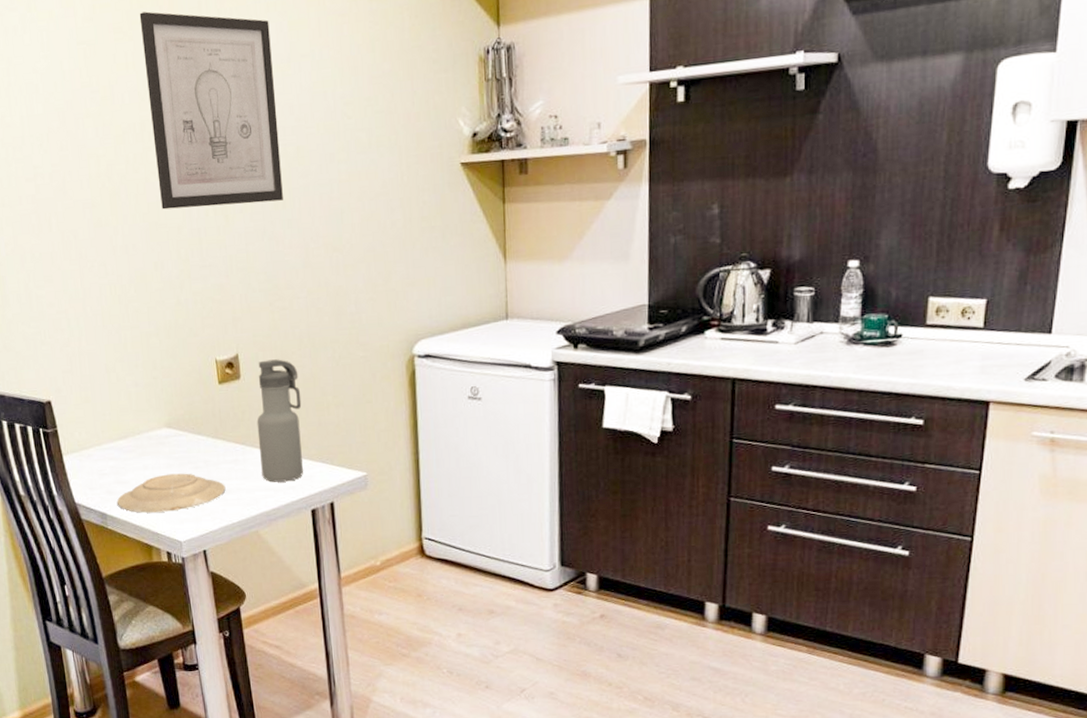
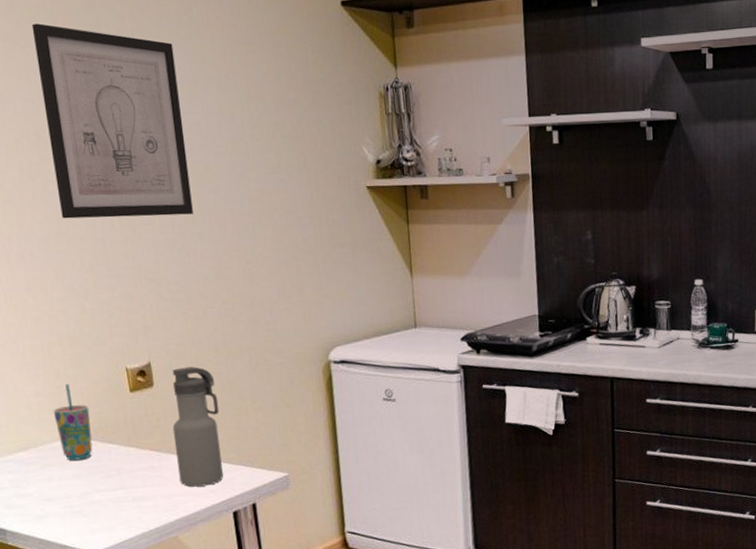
plate: present [116,473,226,513] -> none [17,482,141,526]
cup: none [149,375,184,450] -> present [53,384,93,461]

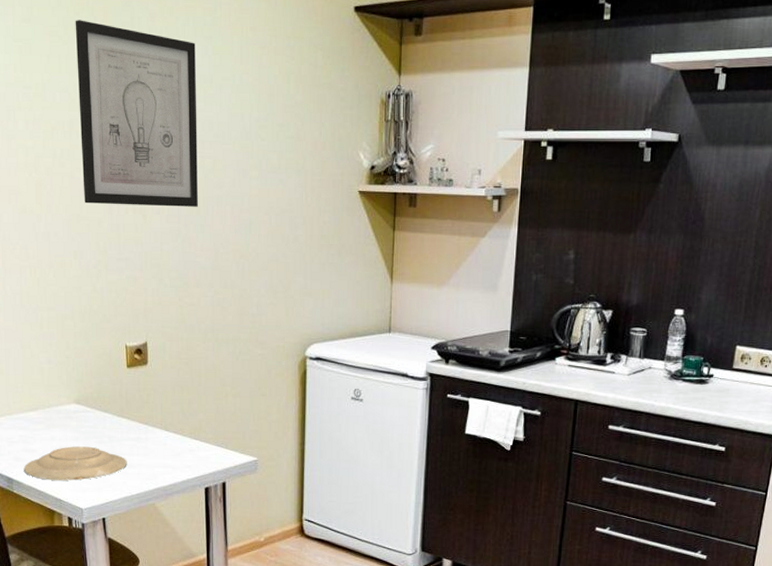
plate: none [17,482,141,526] -> present [23,446,127,481]
cup: present [53,384,93,461] -> none [61,355,91,424]
water bottle: present [172,366,223,487] -> none [160,350,202,461]

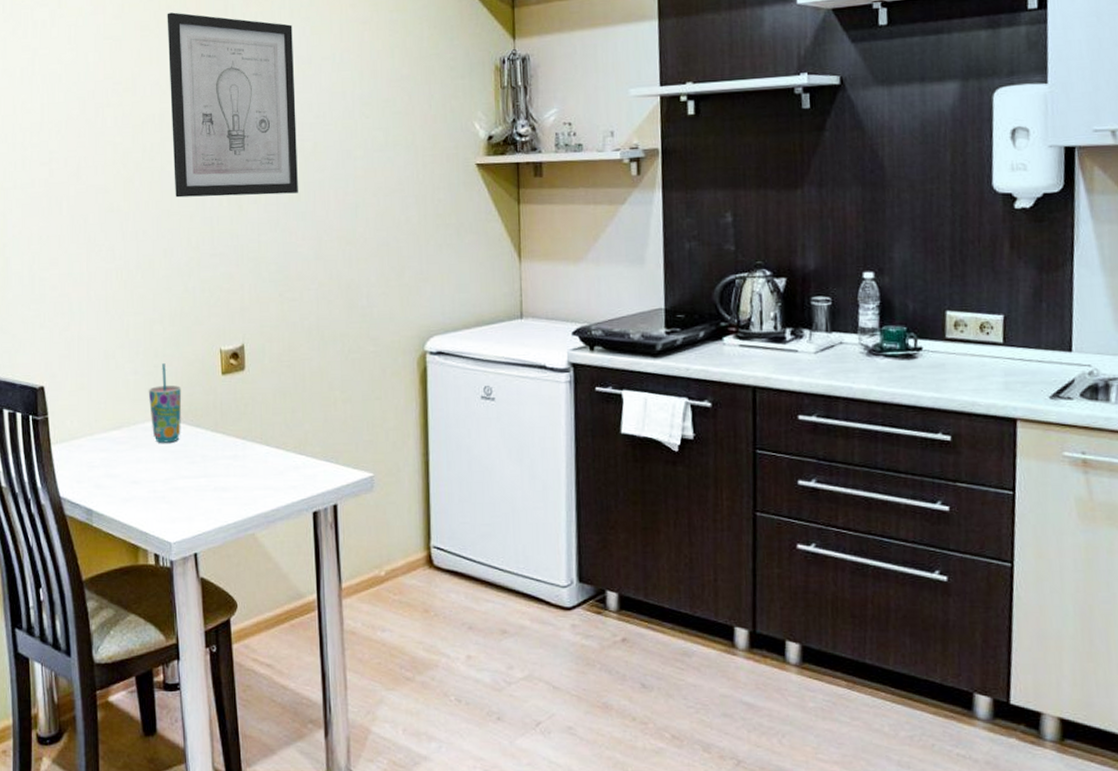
plate: present [23,446,127,481] -> none [104,468,223,510]
cup: none [61,355,91,424] -> present [148,363,182,443]

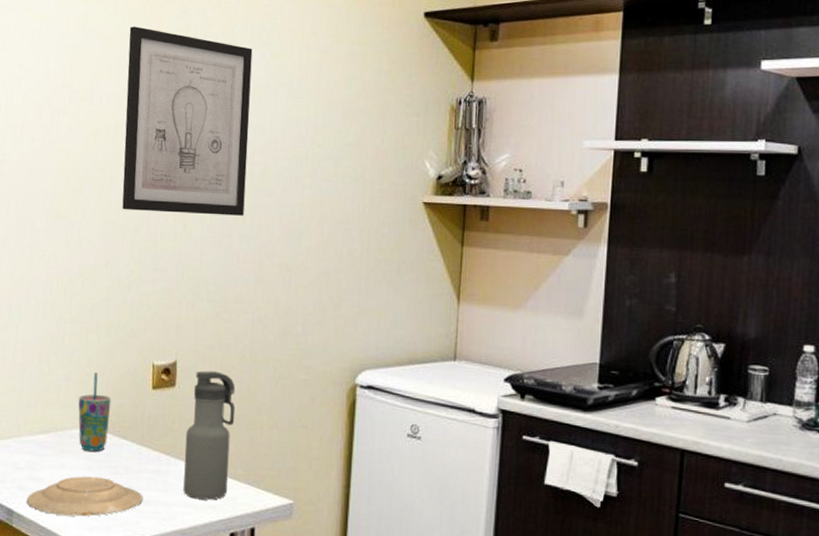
plate: none [104,468,223,510] -> present [26,476,143,517]
water bottle: none [259,351,308,481] -> present [183,371,236,500]

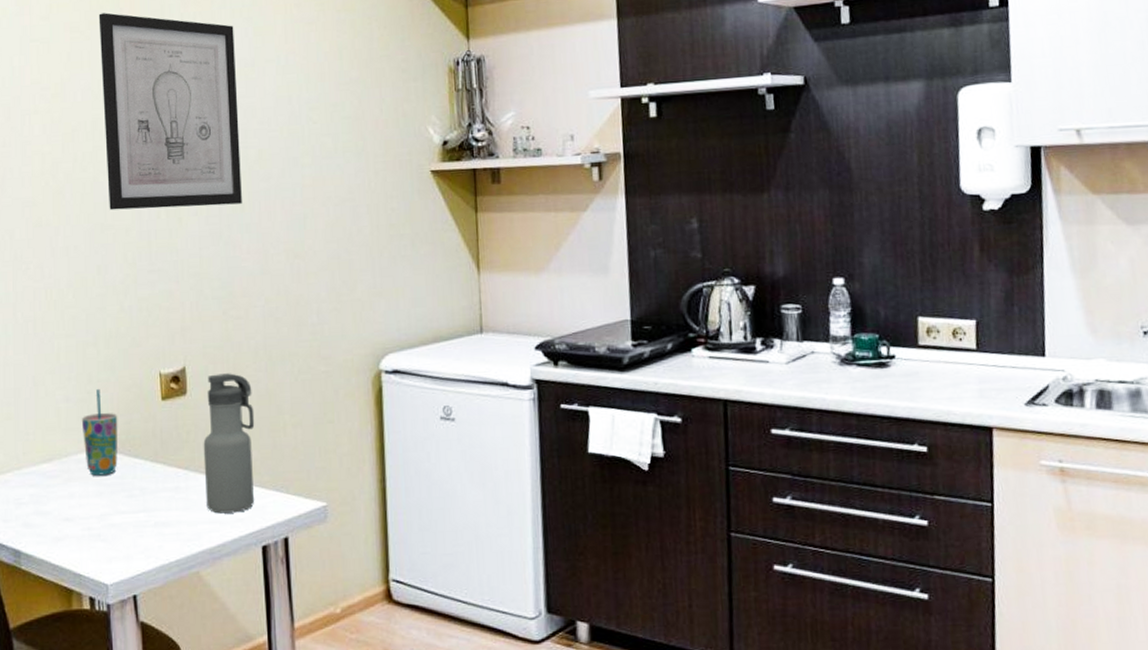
plate: present [26,476,143,517] -> none [34,502,164,550]

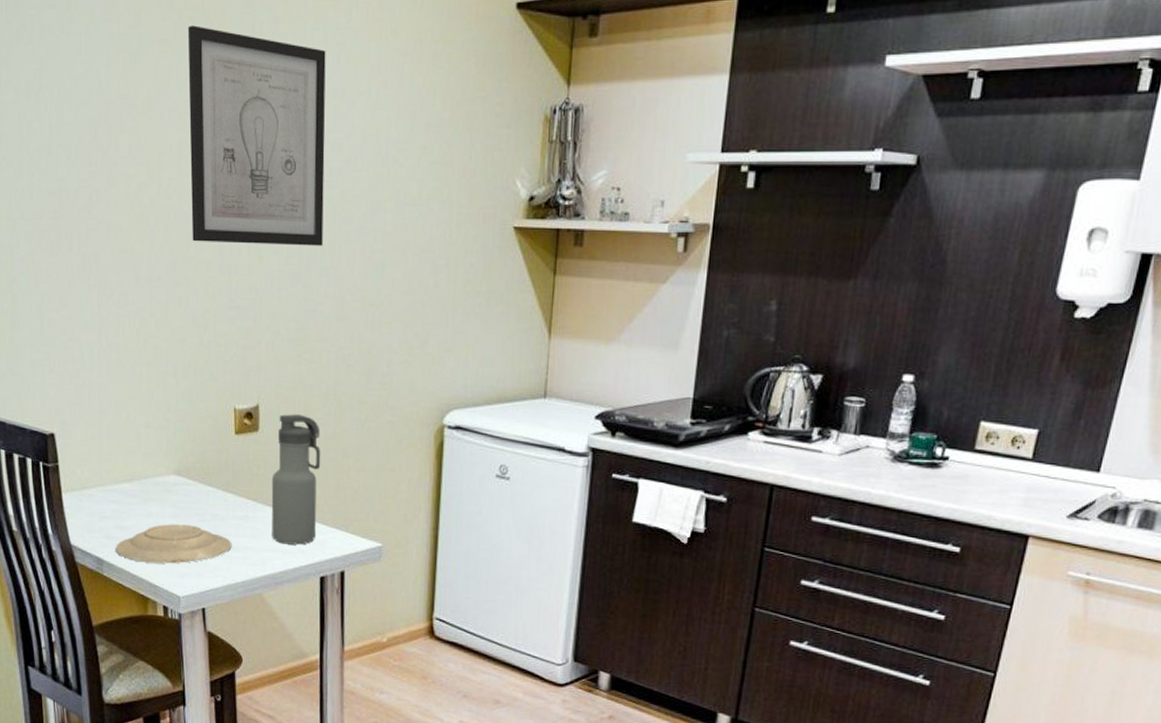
plate: none [34,502,164,550] -> present [115,524,232,564]
cup: present [81,389,118,476] -> none [160,418,194,499]

